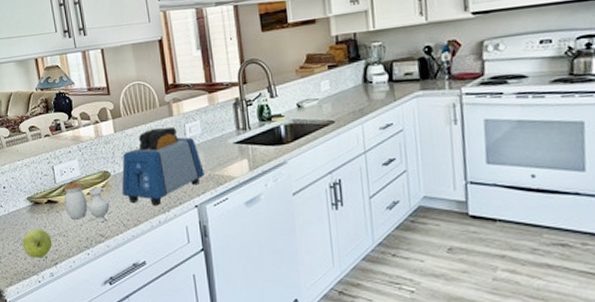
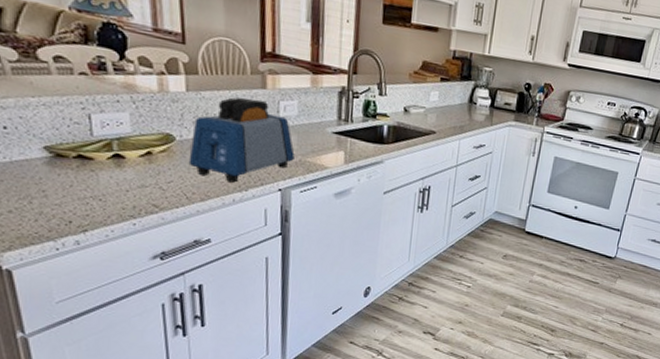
apple: present [22,229,52,258] -> none [32,186,81,222]
jar: present [63,180,110,223] -> none [103,136,171,192]

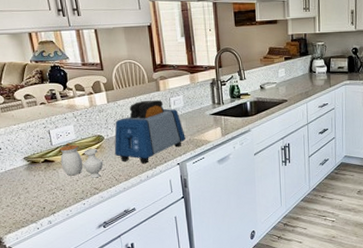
jar: none [103,136,171,192] -> present [60,142,104,178]

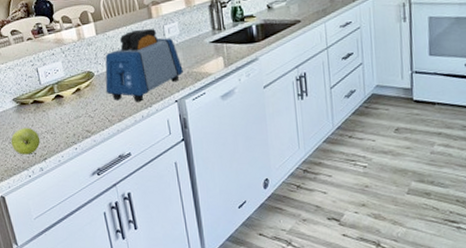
apple: none [20,184,50,209] -> present [11,127,41,155]
jar: present [60,142,104,178] -> none [49,81,95,120]

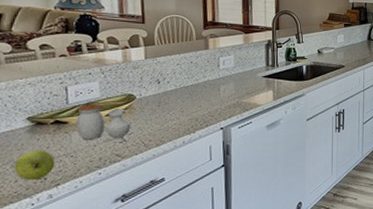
jar: none [49,81,95,120] -> present [76,101,131,143]
toaster: present [105,28,183,102] -> none [146,58,233,128]

